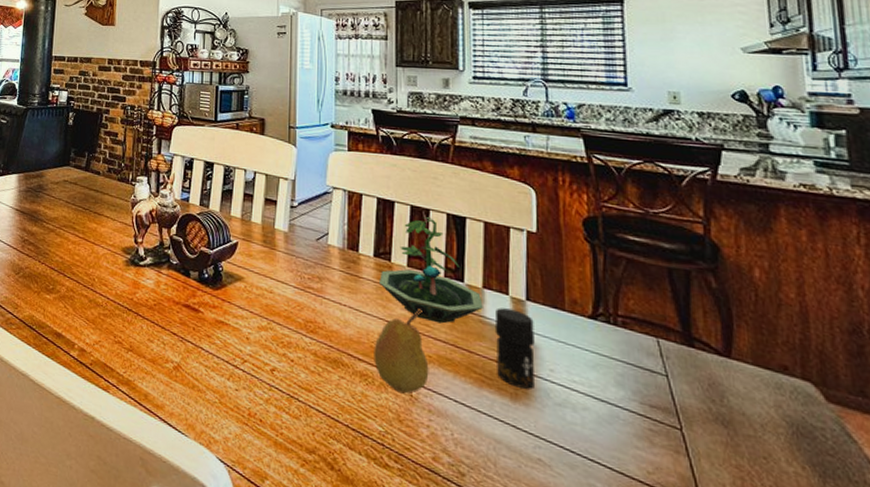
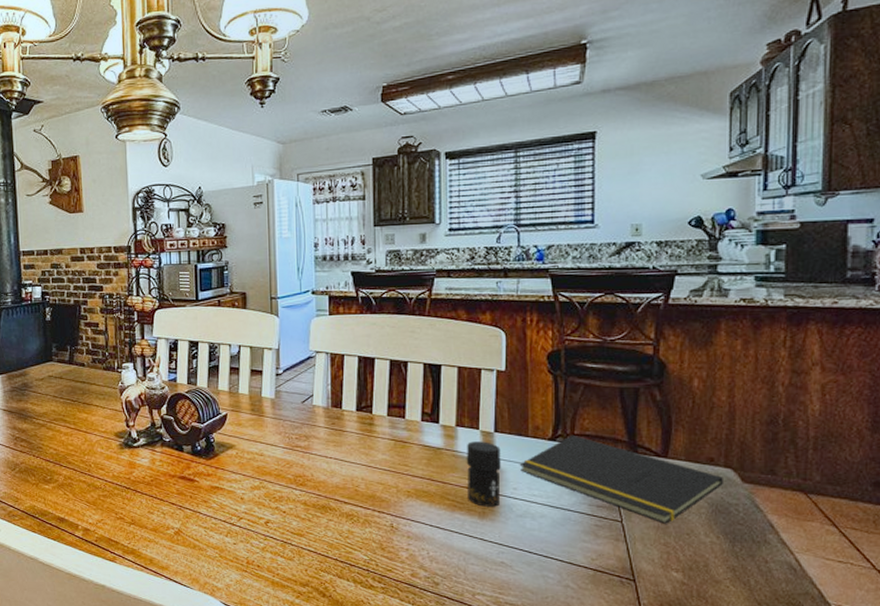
fruit: present [374,309,429,394] -> none [358,452,408,526]
terrarium: present [380,217,483,324] -> none [362,369,456,462]
notepad: none [555,315,804,441] -> present [519,434,725,524]

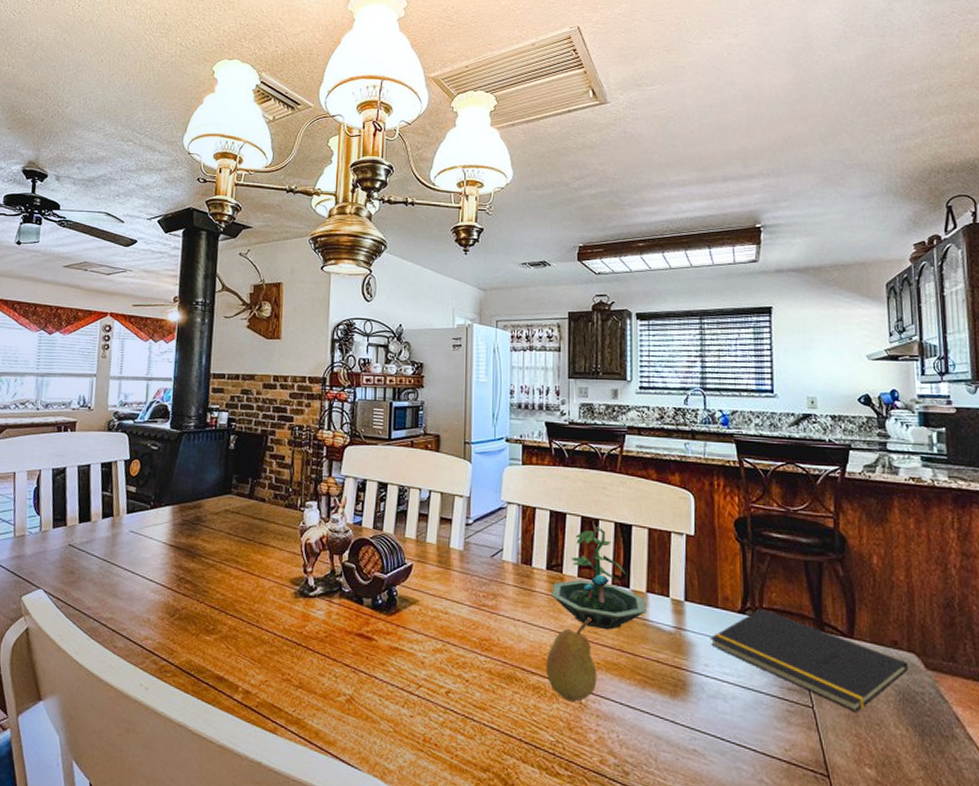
fruit: none [358,452,408,526] -> present [546,618,597,702]
terrarium: none [362,369,456,462] -> present [552,527,647,630]
jar: present [466,441,501,507] -> none [656,610,692,685]

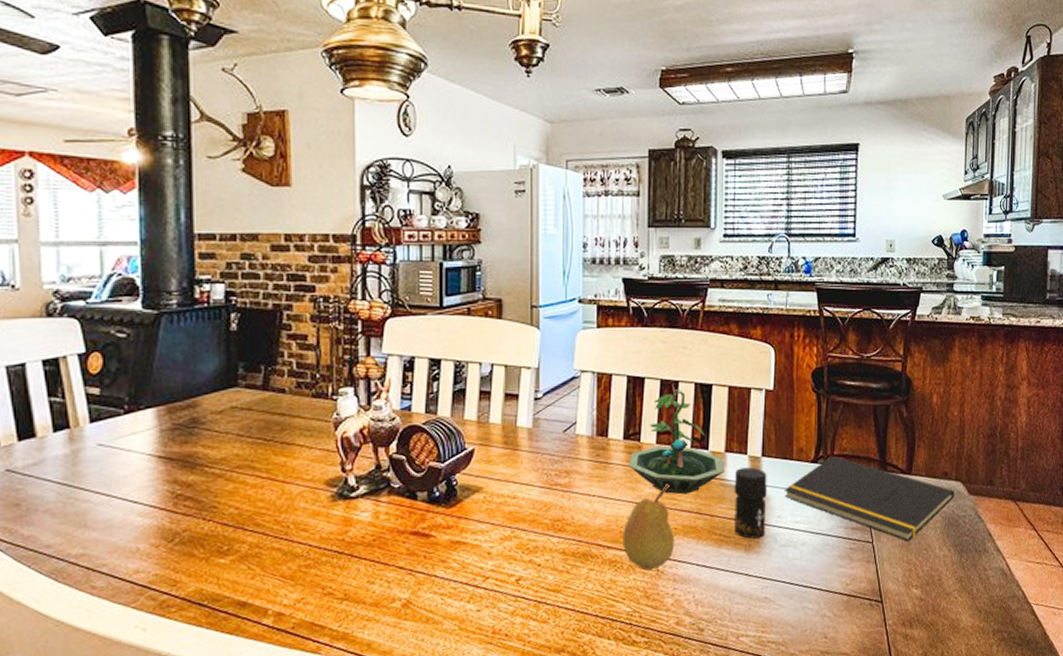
jar: none [656,610,692,685] -> present [734,467,767,539]

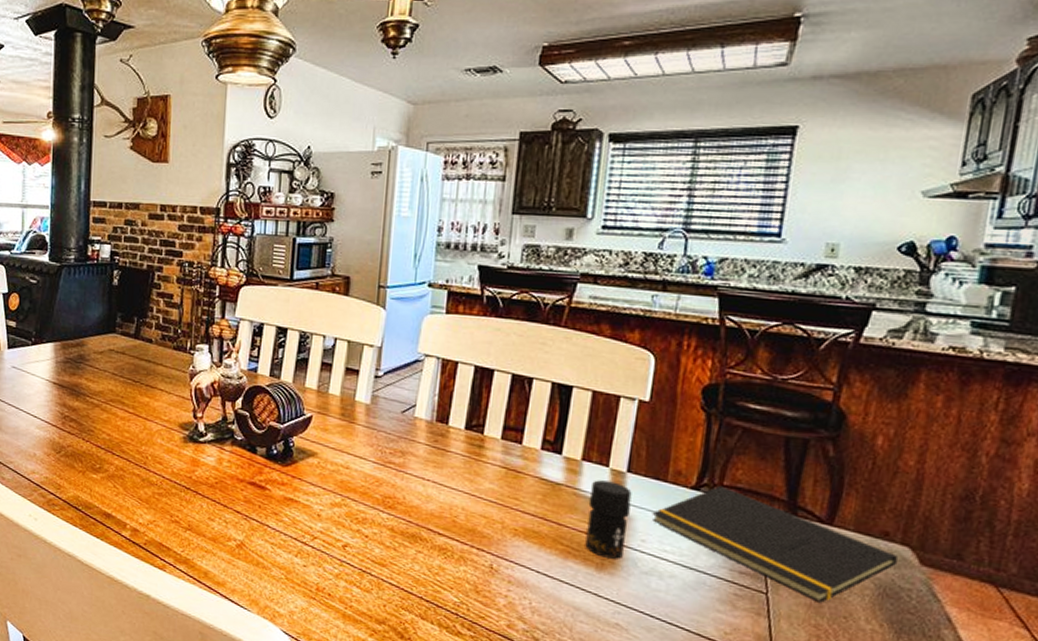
fruit: present [623,484,675,571] -> none [455,482,514,566]
terrarium: present [629,389,725,495] -> none [468,386,580,497]

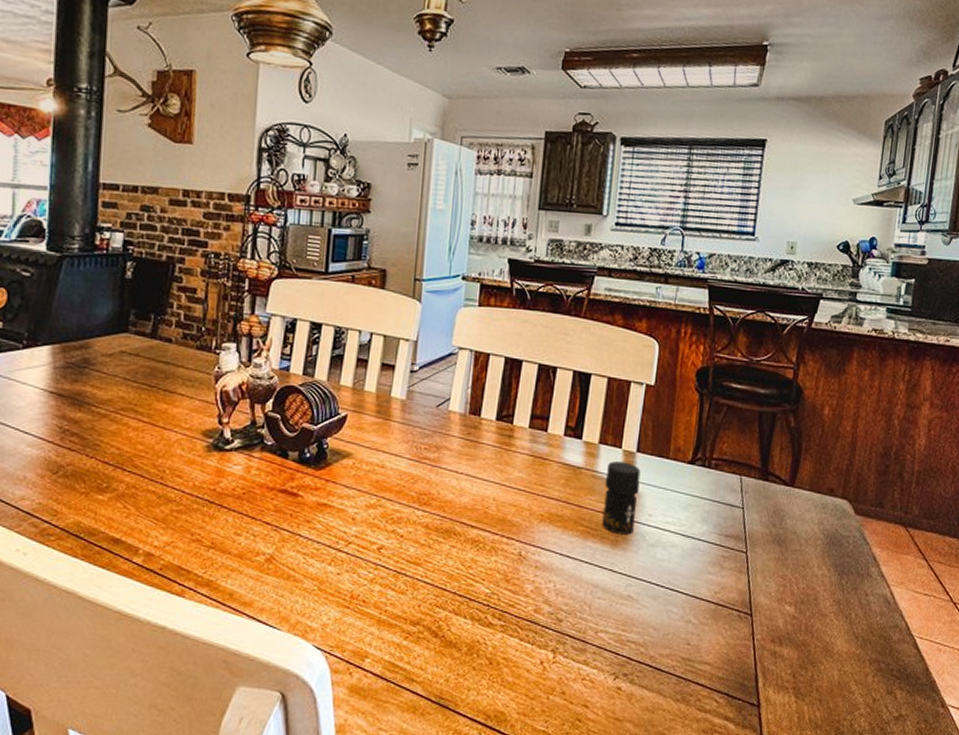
notepad: present [652,485,899,603] -> none [657,458,840,556]

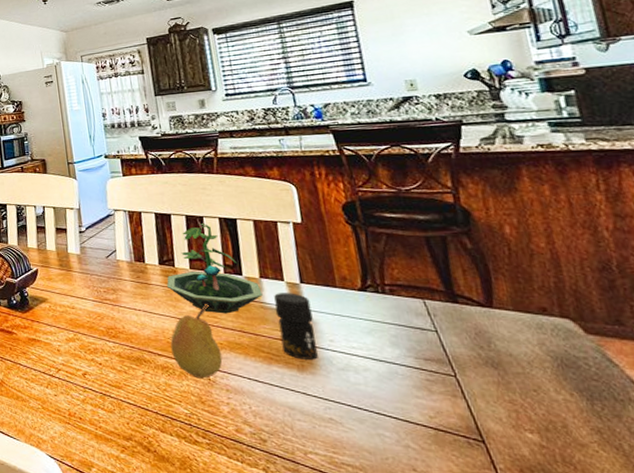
fruit: none [486,470,540,554] -> present [170,304,223,379]
terrarium: none [499,375,597,482] -> present [167,223,263,314]

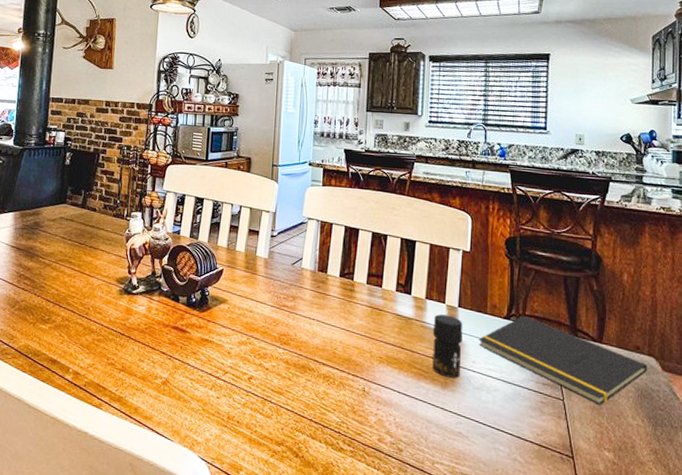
terrarium: present [167,223,263,314] -> none [343,241,425,330]
fruit: present [170,304,223,379] -> none [335,319,380,390]
notepad: none [331,285,565,379] -> present [478,315,648,405]

